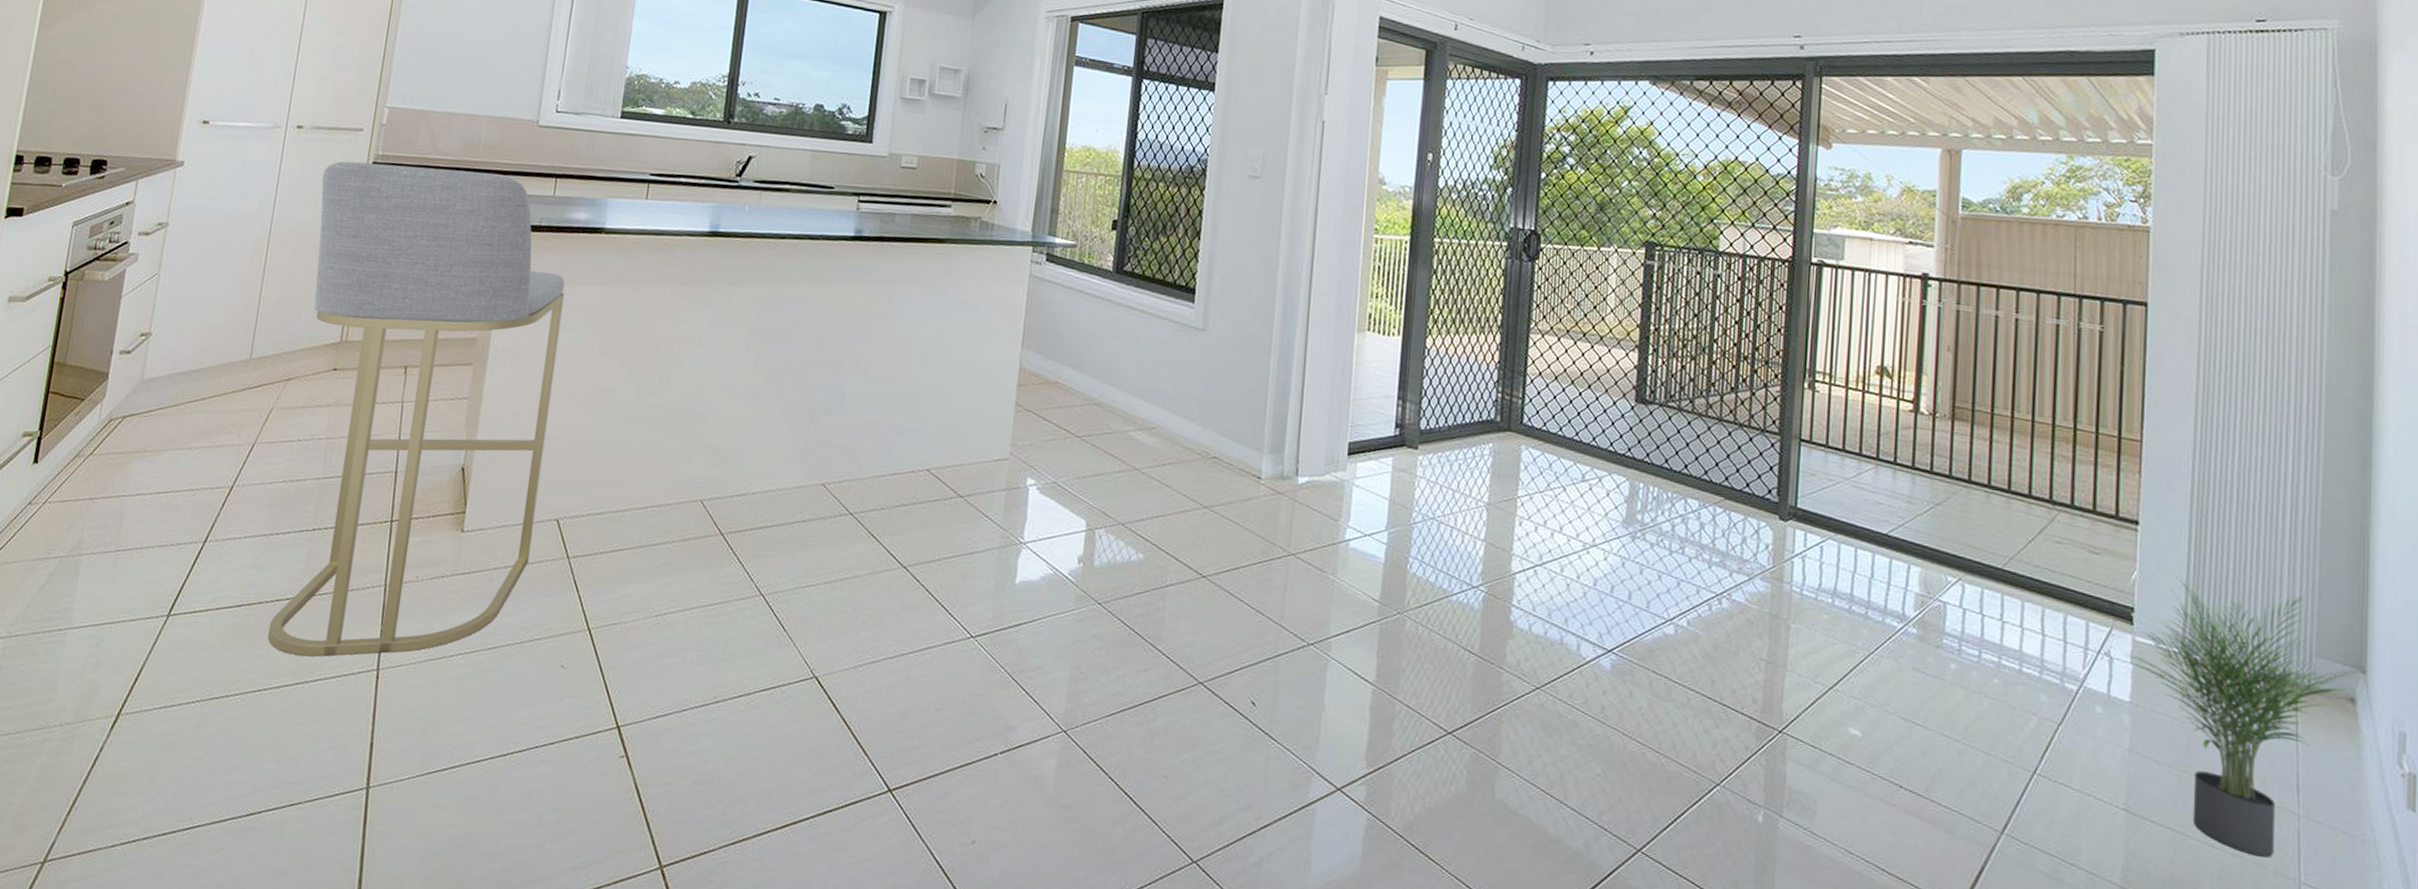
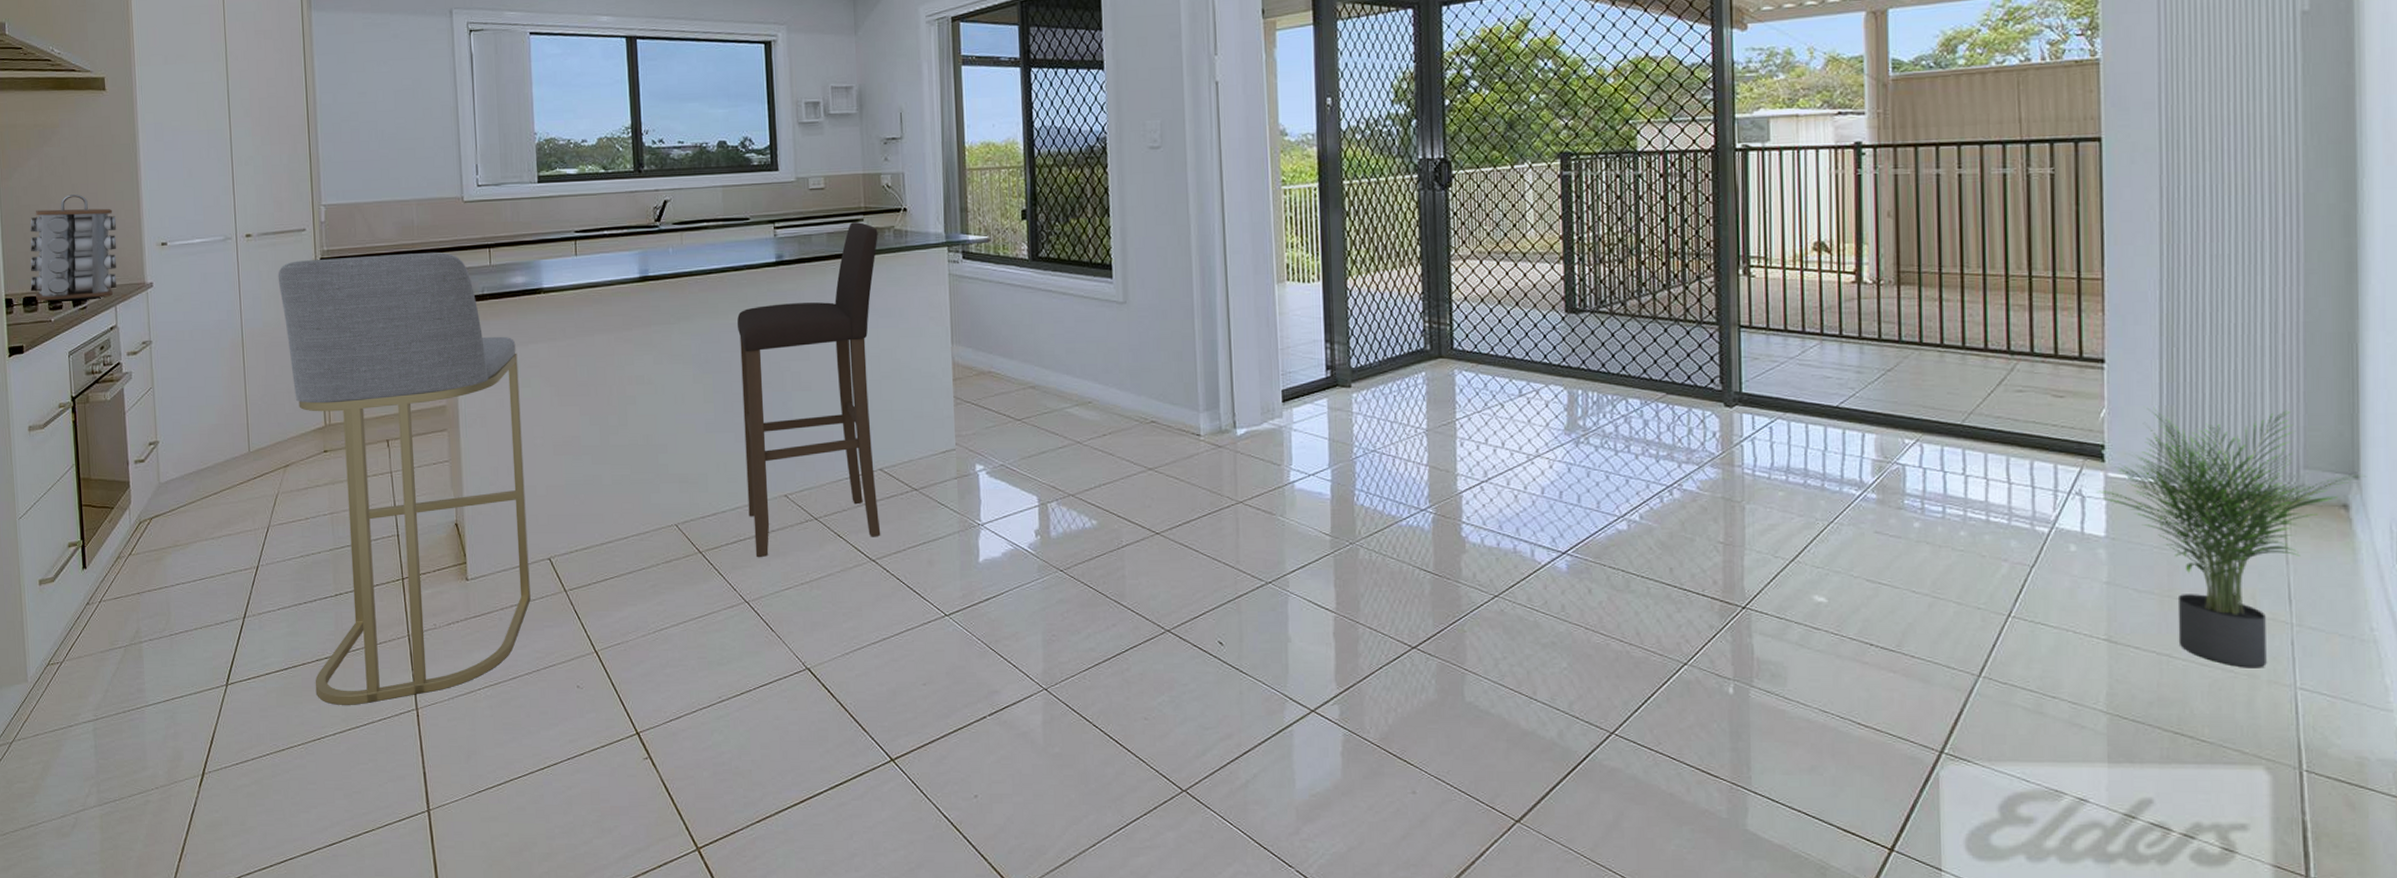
spice rack: none [46,55,160,170] -> present [30,194,117,302]
bar stool: none [780,207,964,548] -> present [737,222,881,557]

